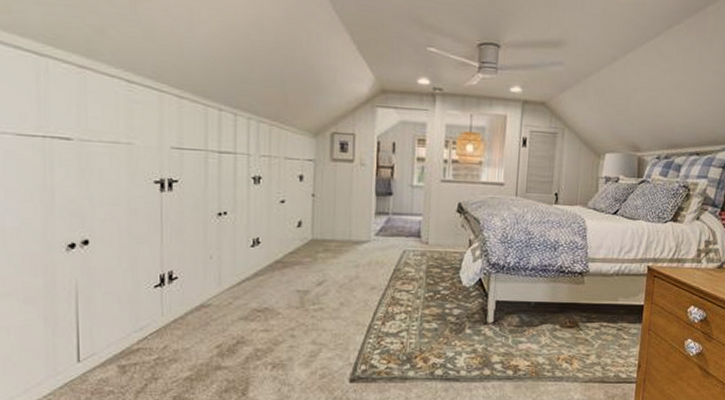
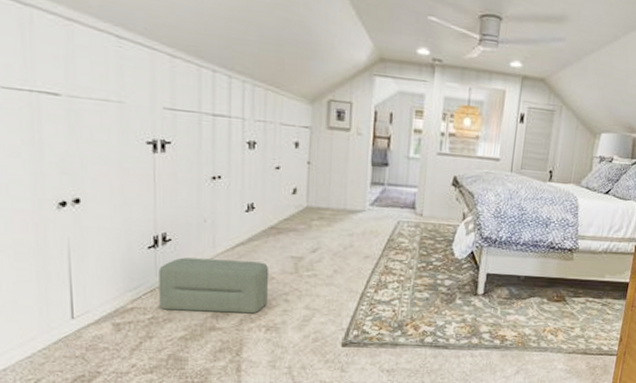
pouf: none [165,295,275,351] -> present [159,257,269,314]

